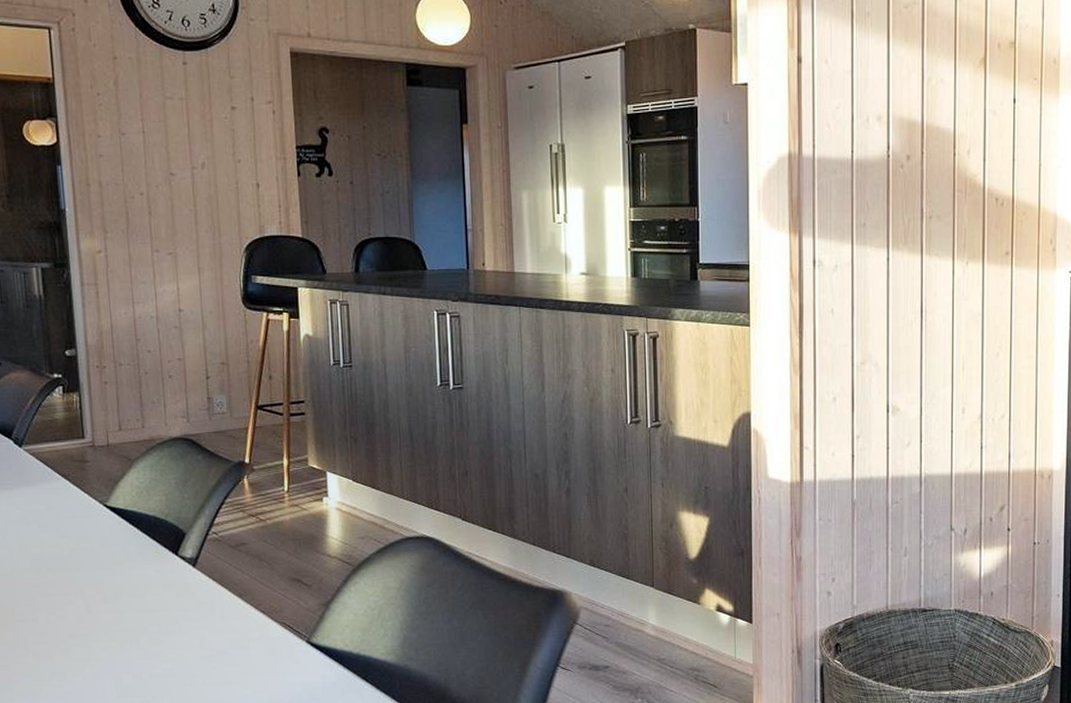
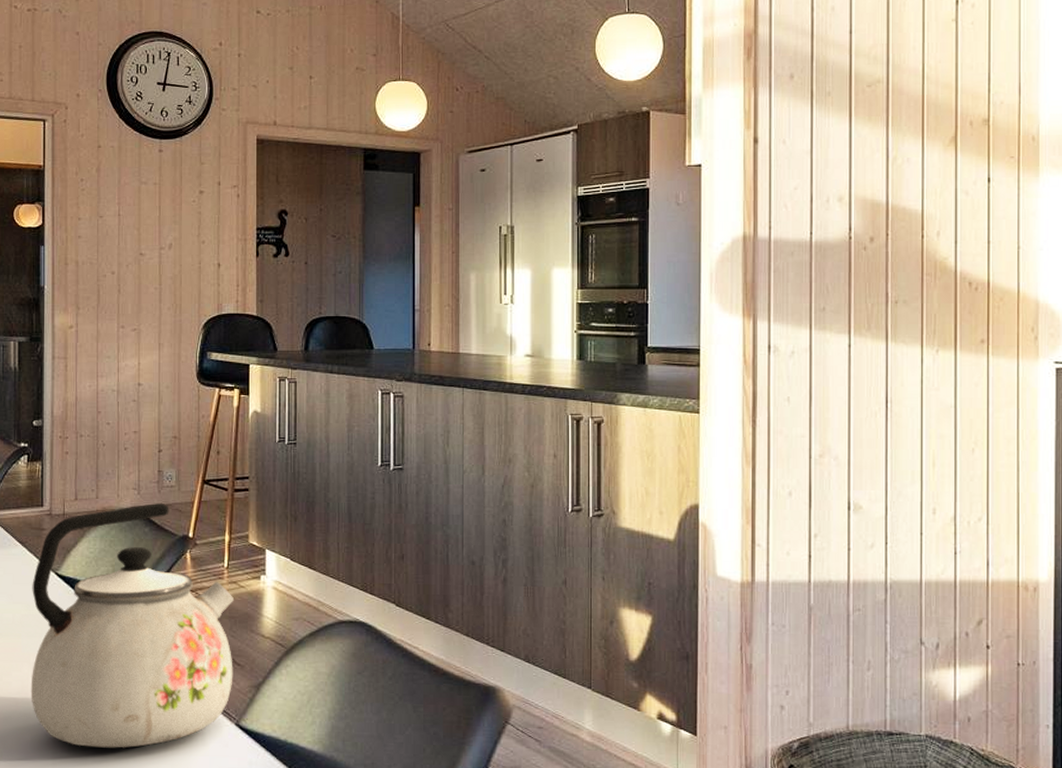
kettle: none [79,429,301,673] -> present [31,502,234,748]

